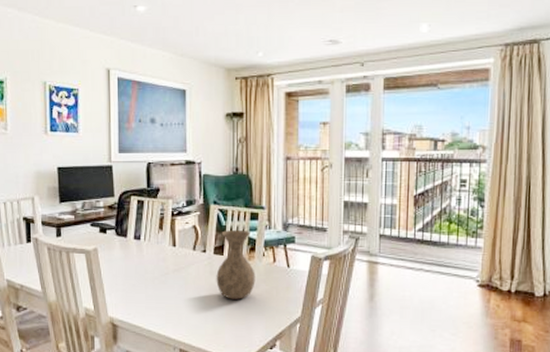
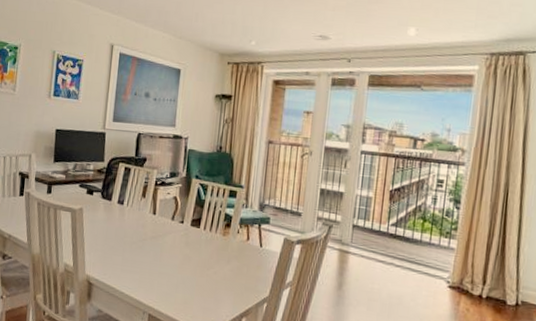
vase: present [216,229,255,300] -> none [190,204,229,273]

